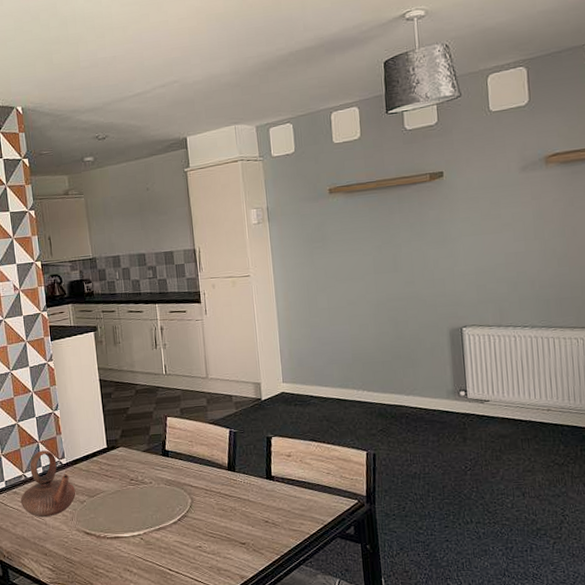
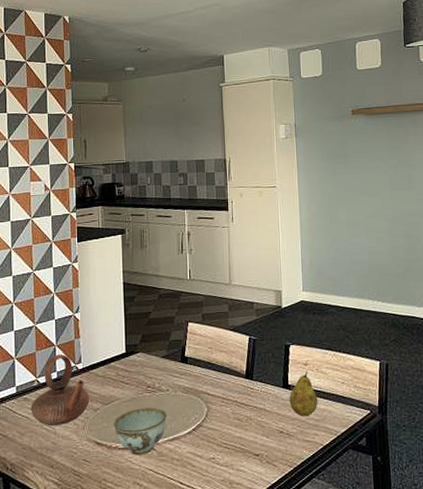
bowl: none [100,499,152,544] -> present [113,407,167,455]
fruit: none [273,462,303,507] -> present [289,371,318,417]

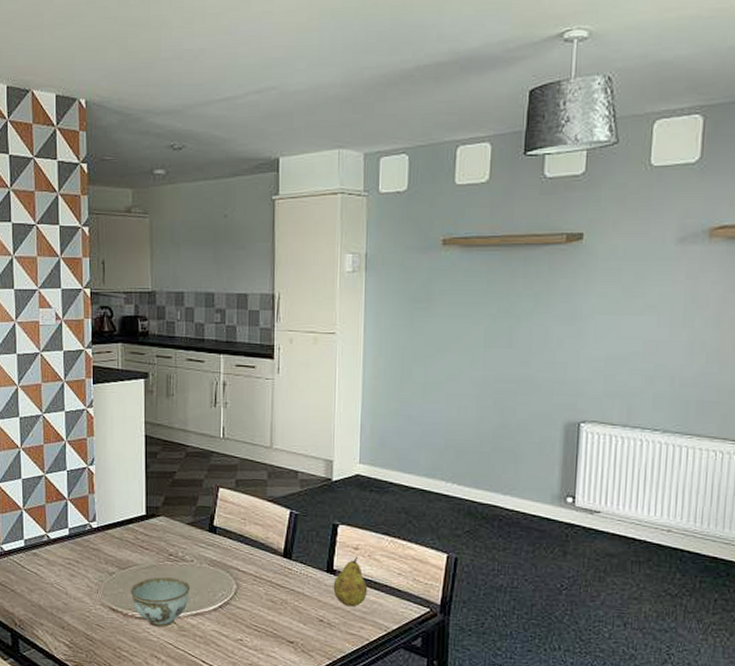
teapot: present [30,354,90,426] -> none [40,509,105,586]

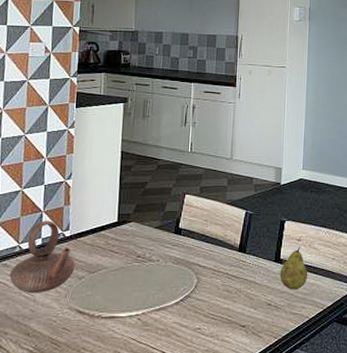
teapot: none [40,509,105,586] -> present [9,221,75,294]
bowl: present [130,577,191,627] -> none [98,277,156,325]

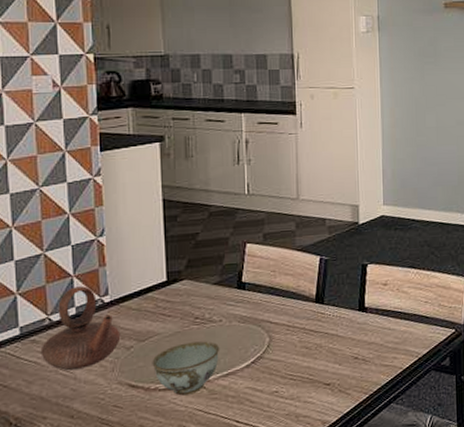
bowl: none [98,277,156,325] -> present [152,341,220,396]
fruit: present [280,246,308,290] -> none [365,291,398,340]

